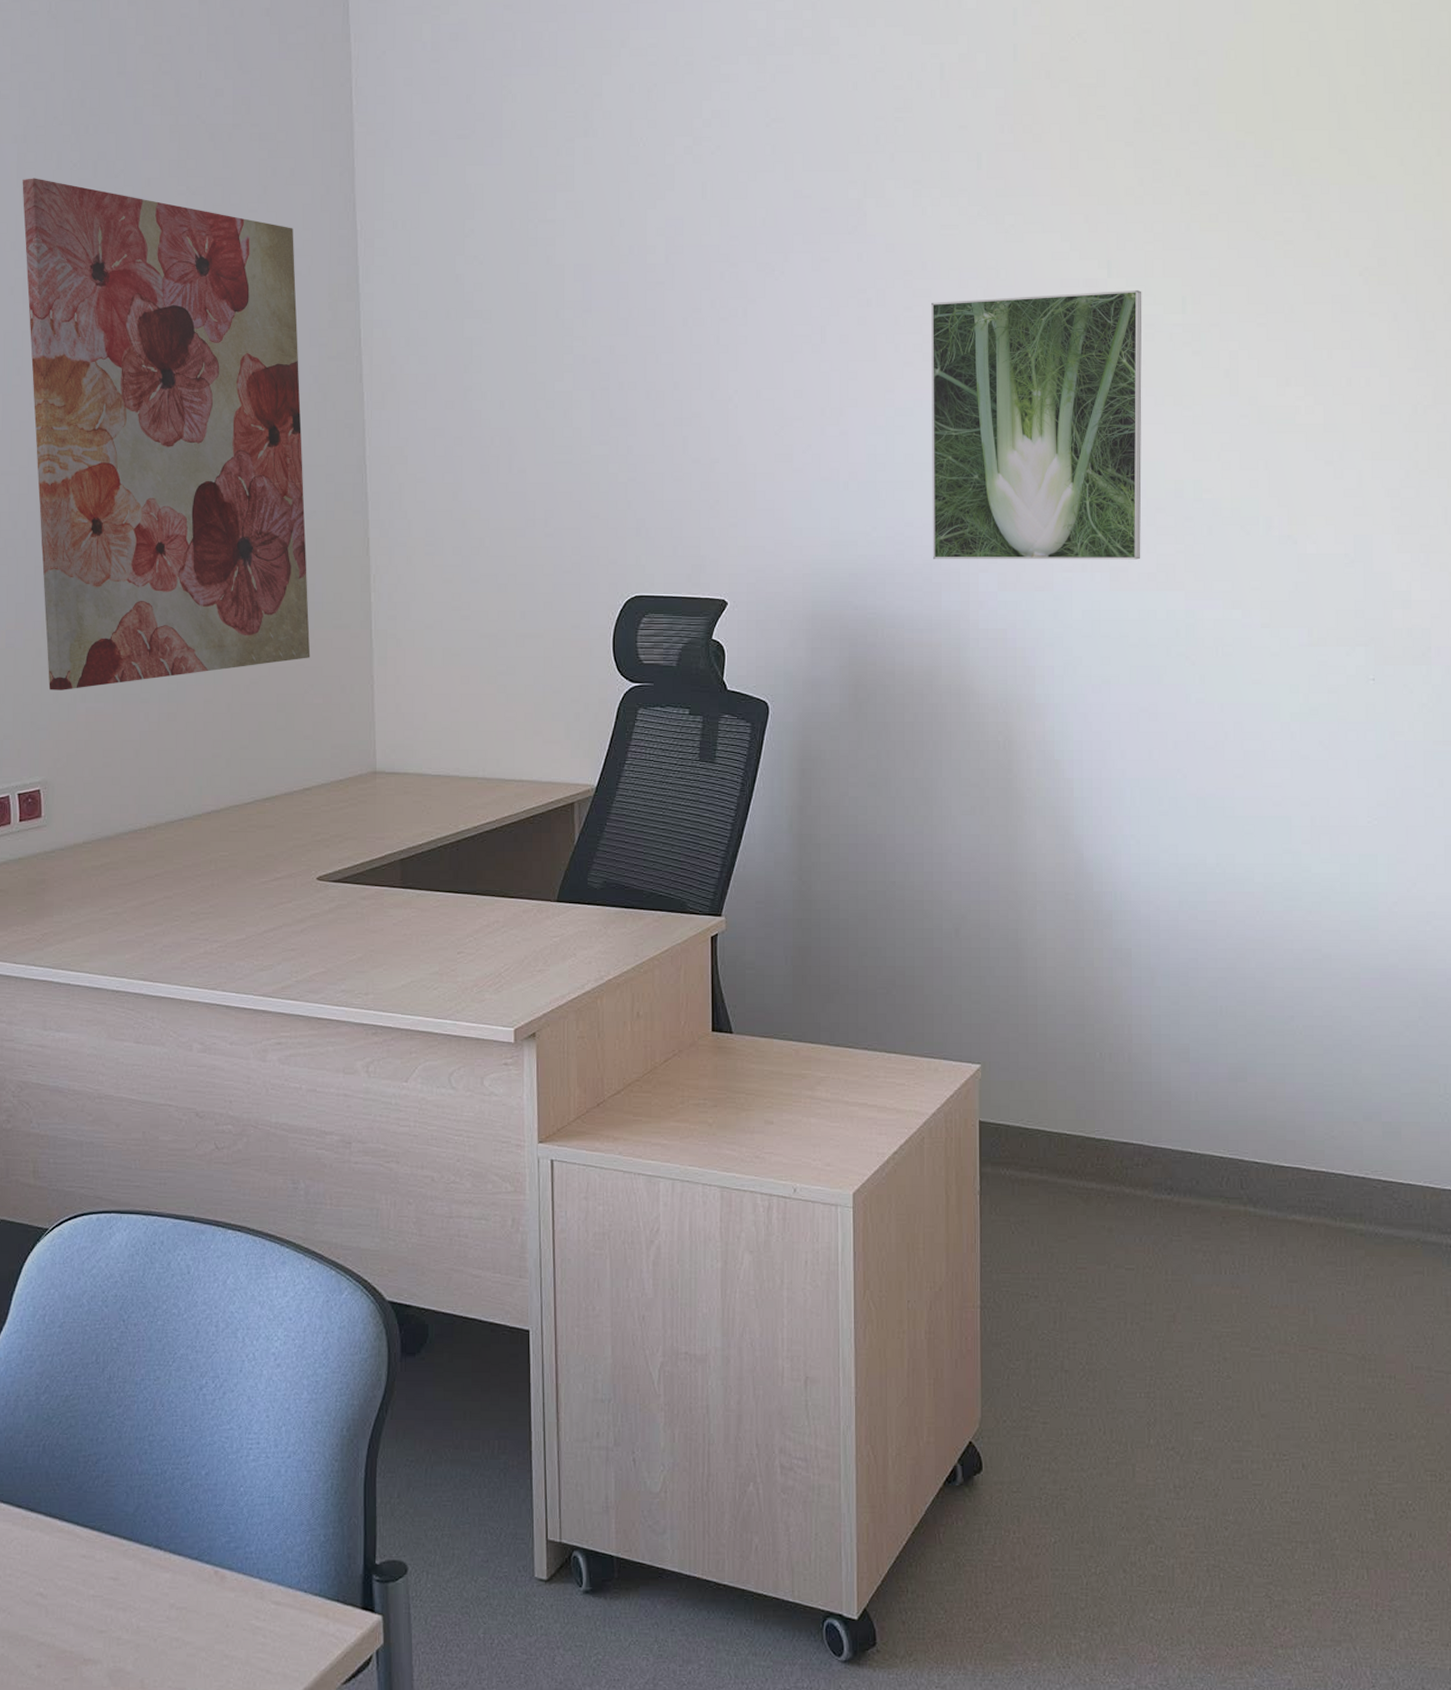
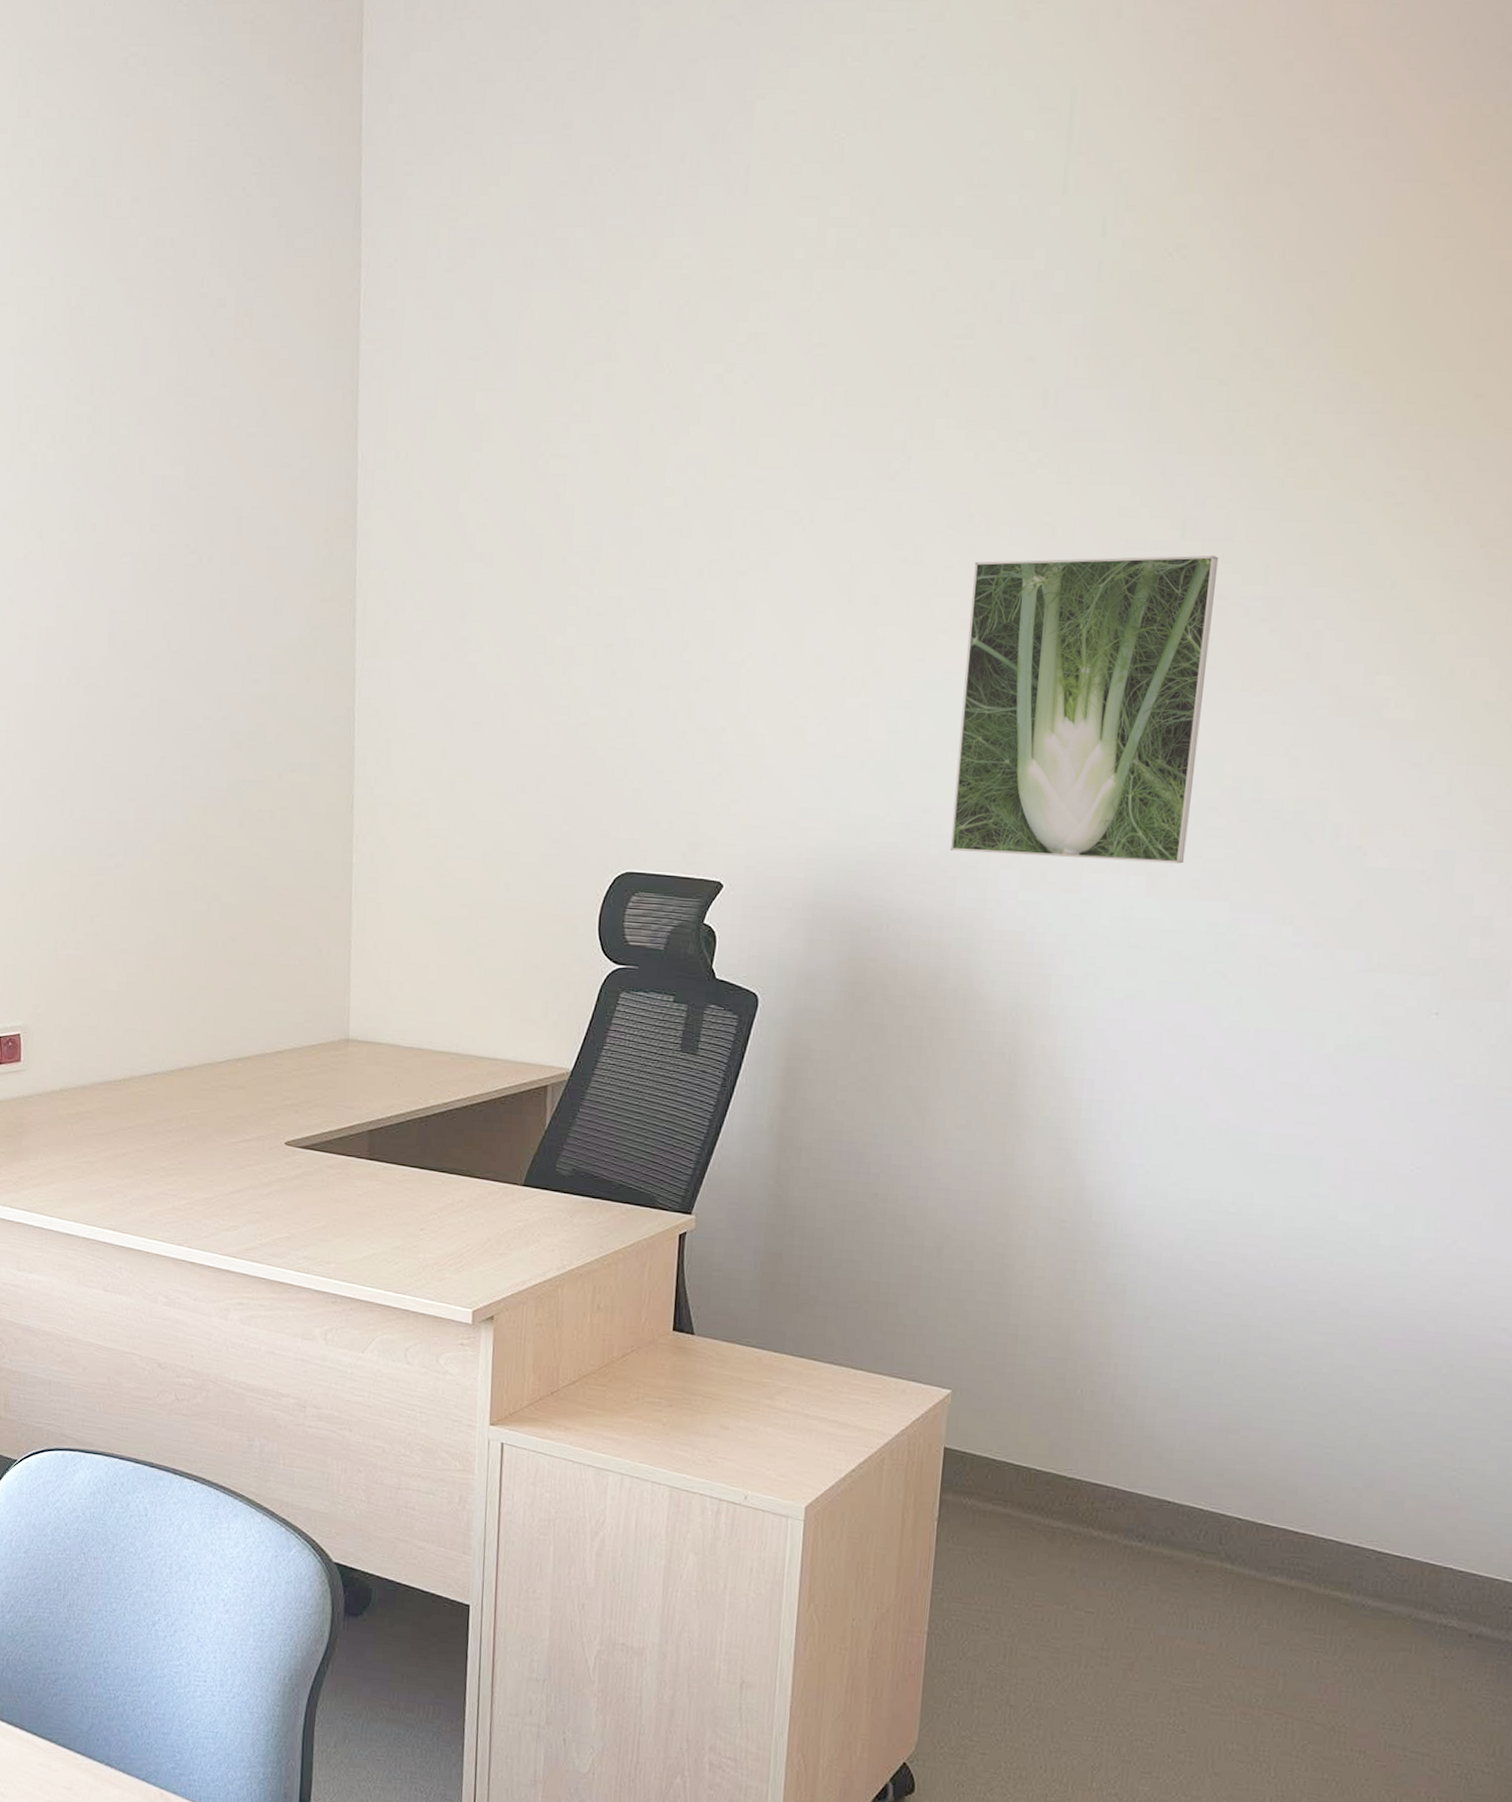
wall art: present [22,178,311,690] -> none [18,393,292,936]

